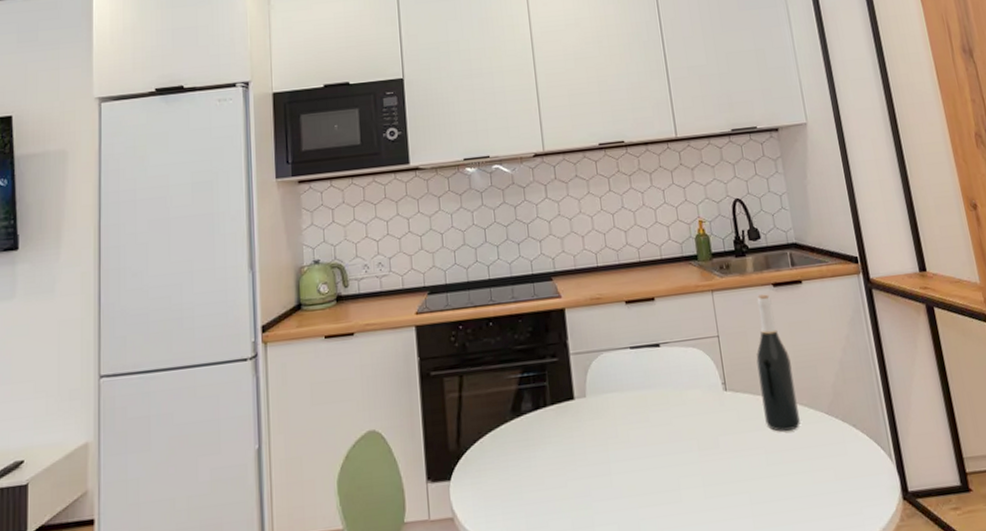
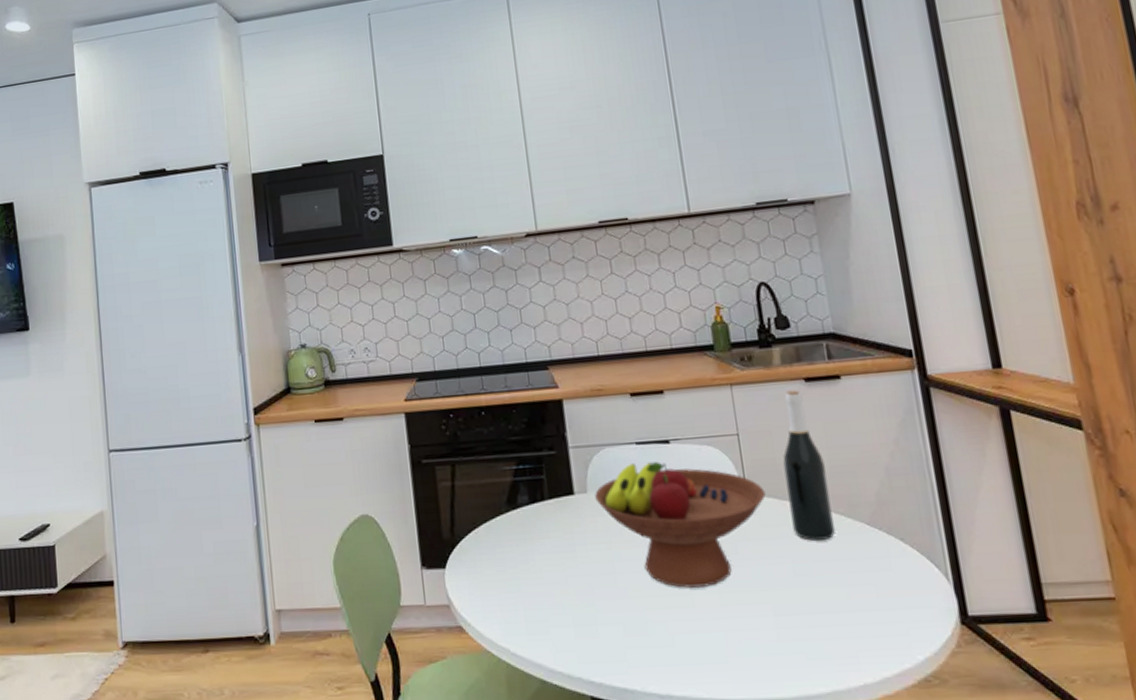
fruit bowl: none [593,364,742,484] -> present [595,462,766,589]

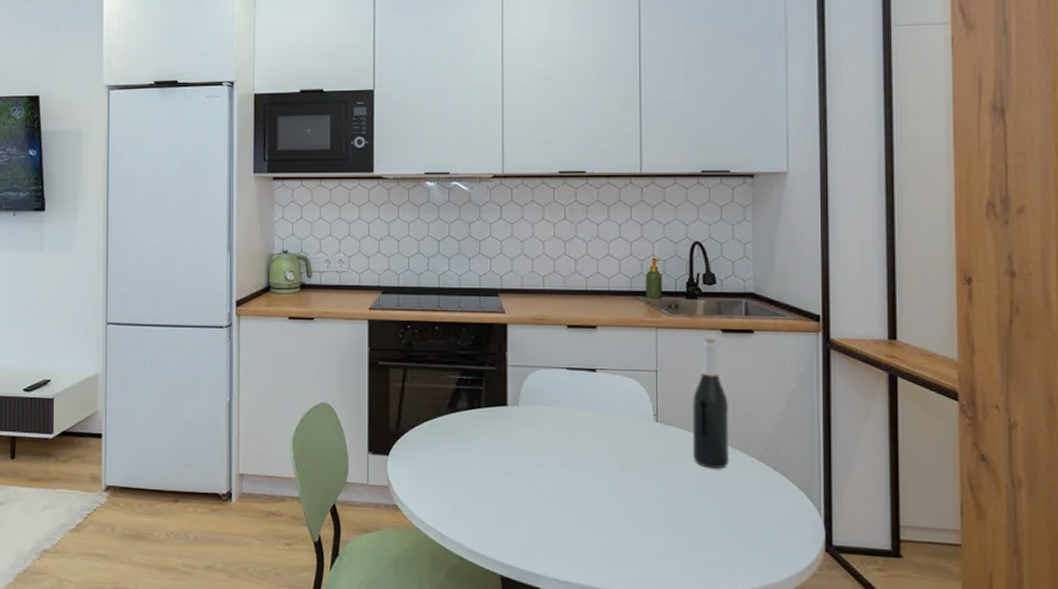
fruit bowl: present [595,462,766,589] -> none [525,385,673,497]

